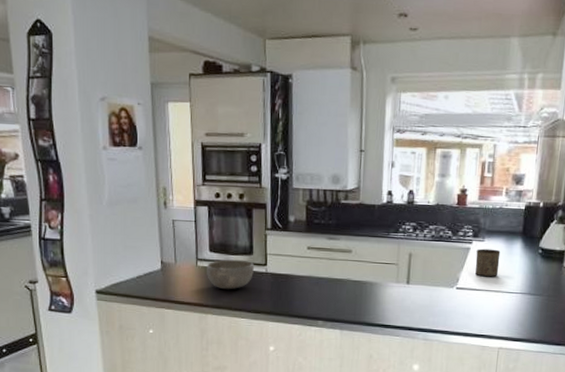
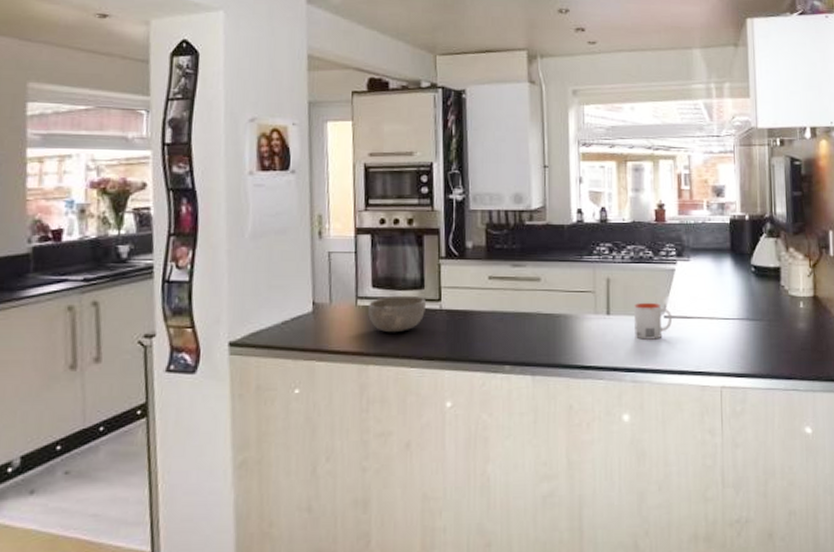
mug: none [429,275,463,307] -> present [634,302,672,340]
cup: present [475,248,501,277] -> none [682,269,710,302]

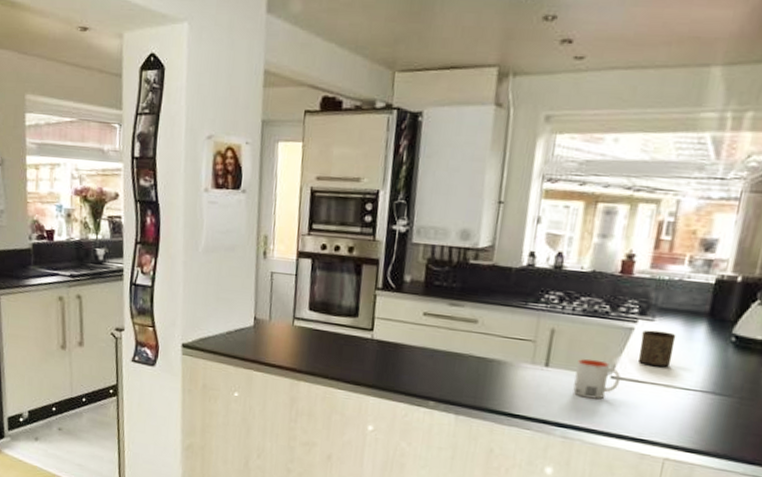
bowl: present [367,295,426,333] -> none [303,320,358,356]
cup: none [682,269,710,302] -> present [638,330,676,367]

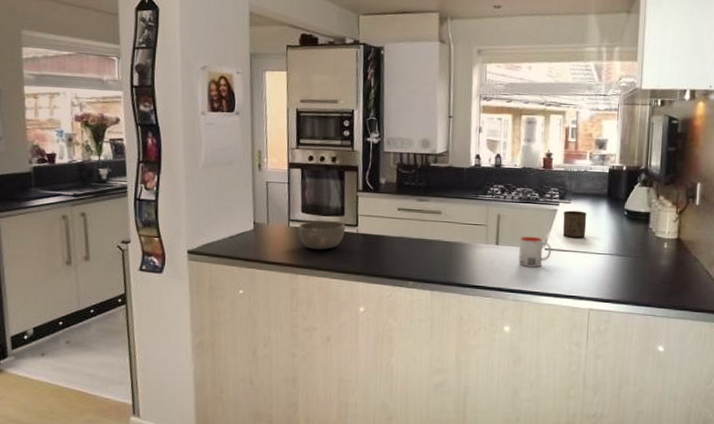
bowl: none [303,320,358,356] -> present [297,220,345,250]

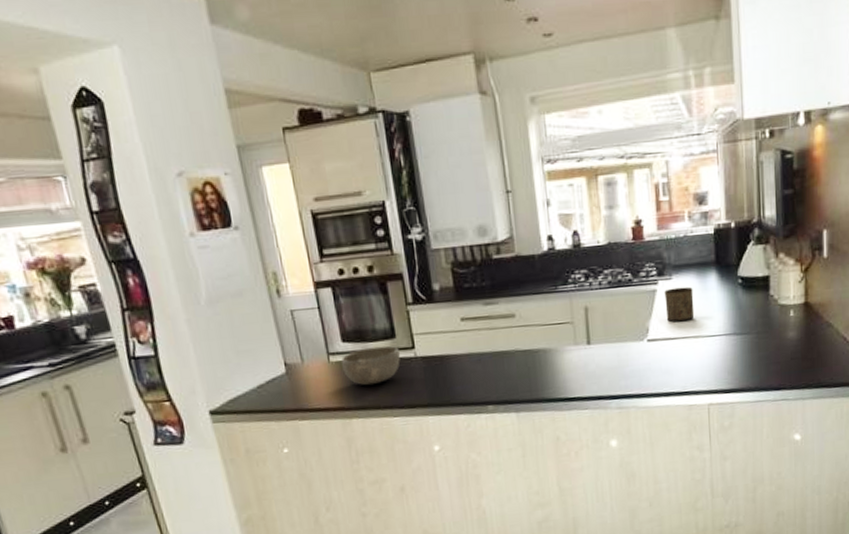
mug: present [518,236,551,268] -> none [615,327,655,366]

